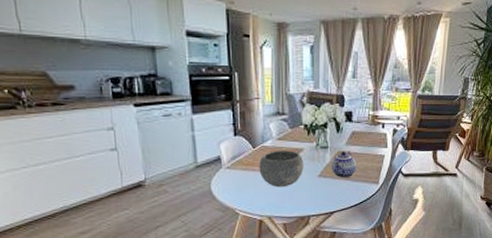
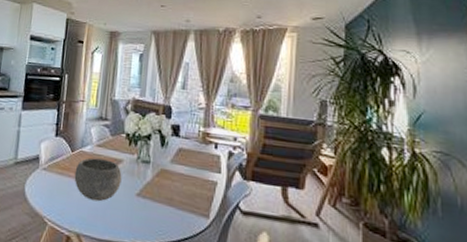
teapot: present [331,151,356,177] -> none [152,169,182,203]

